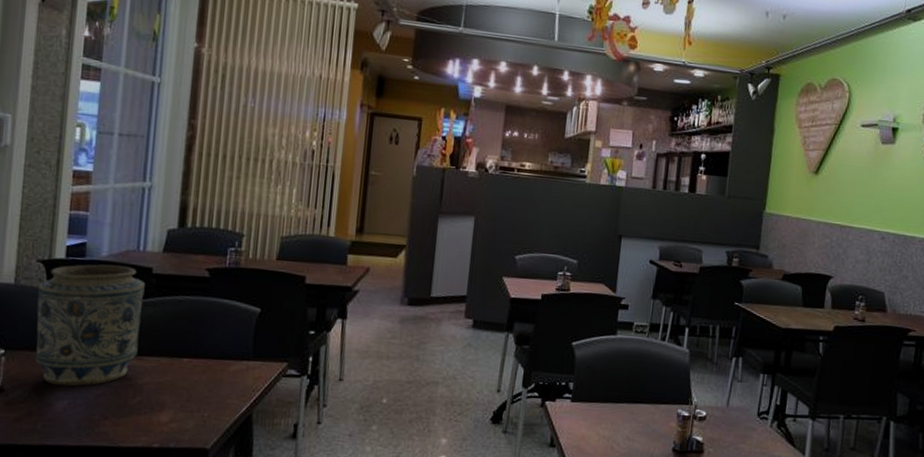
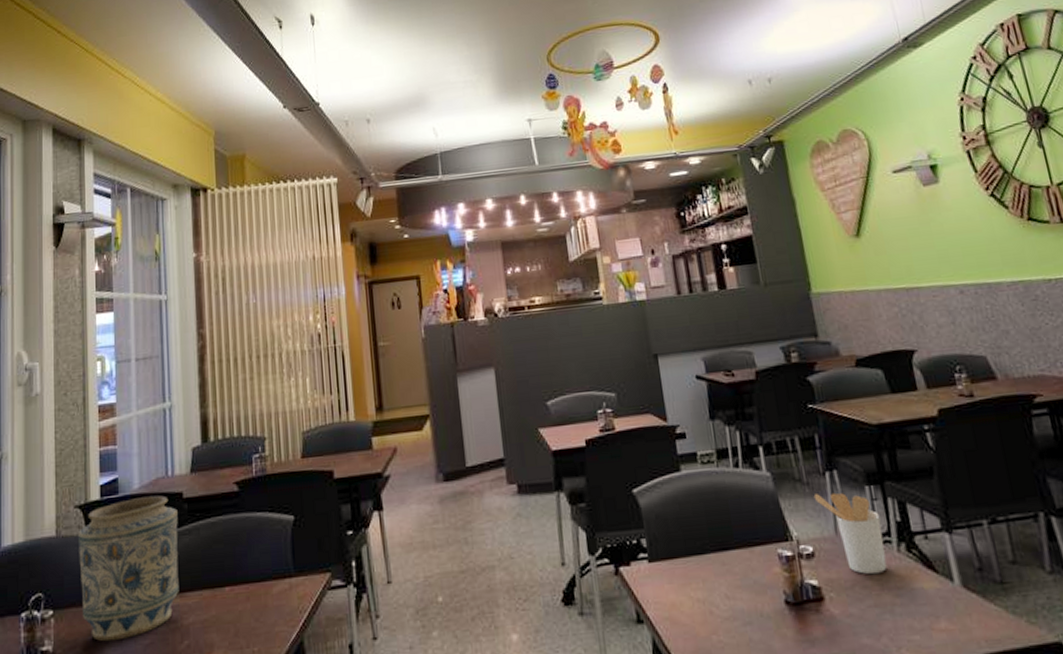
utensil holder: none [718,373,765,441] -> present [813,492,887,575]

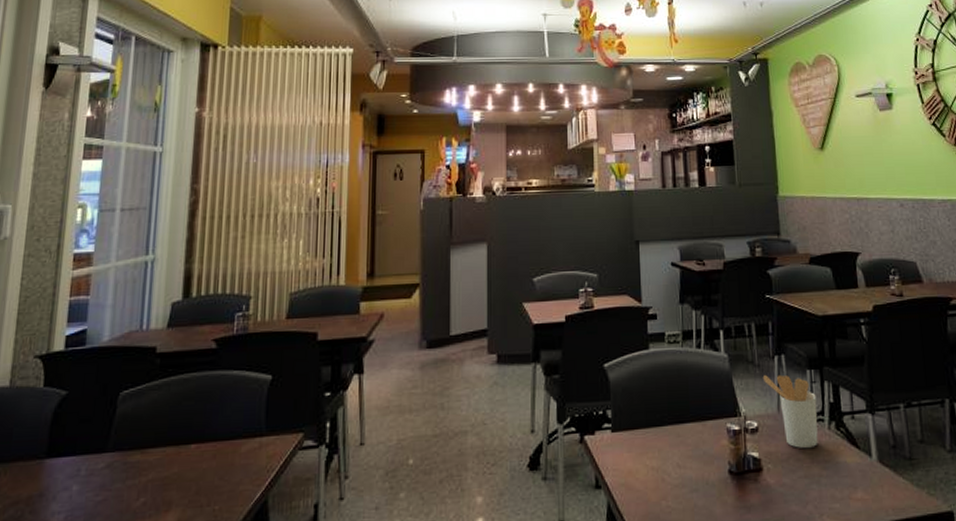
vase: present [79,495,179,642] -> none [30,348,149,498]

